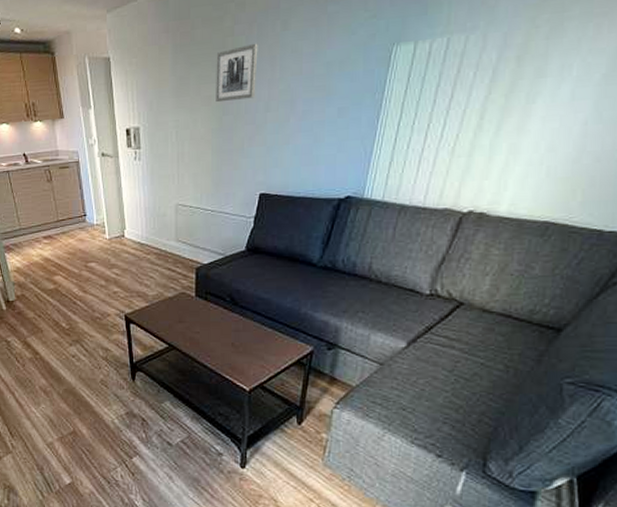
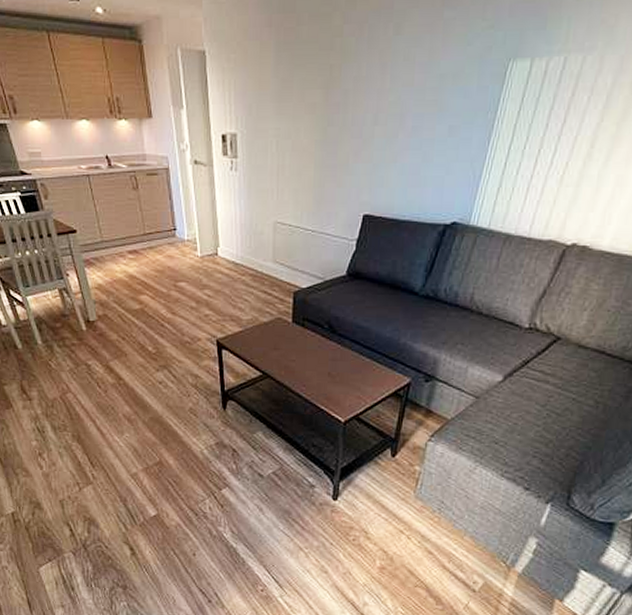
wall art: present [216,43,258,103] -> none [321,46,368,111]

